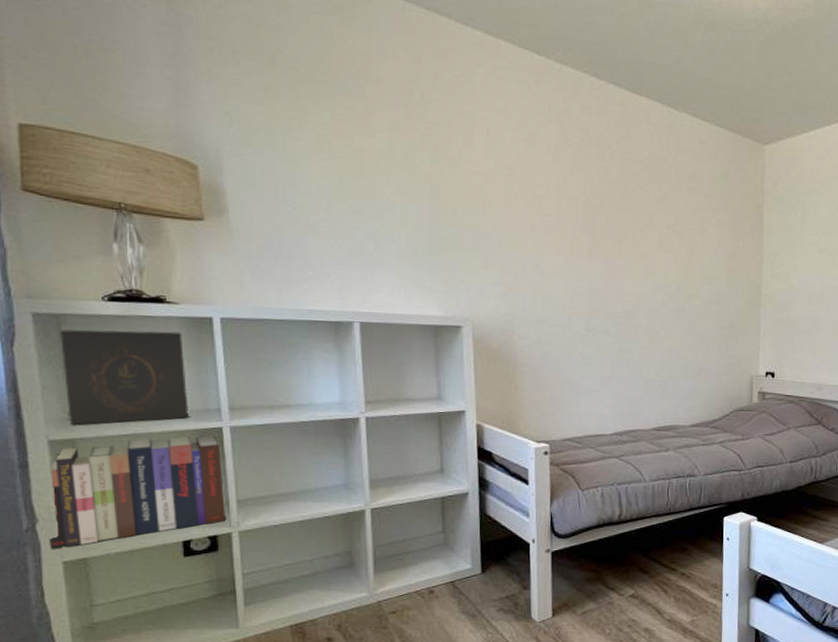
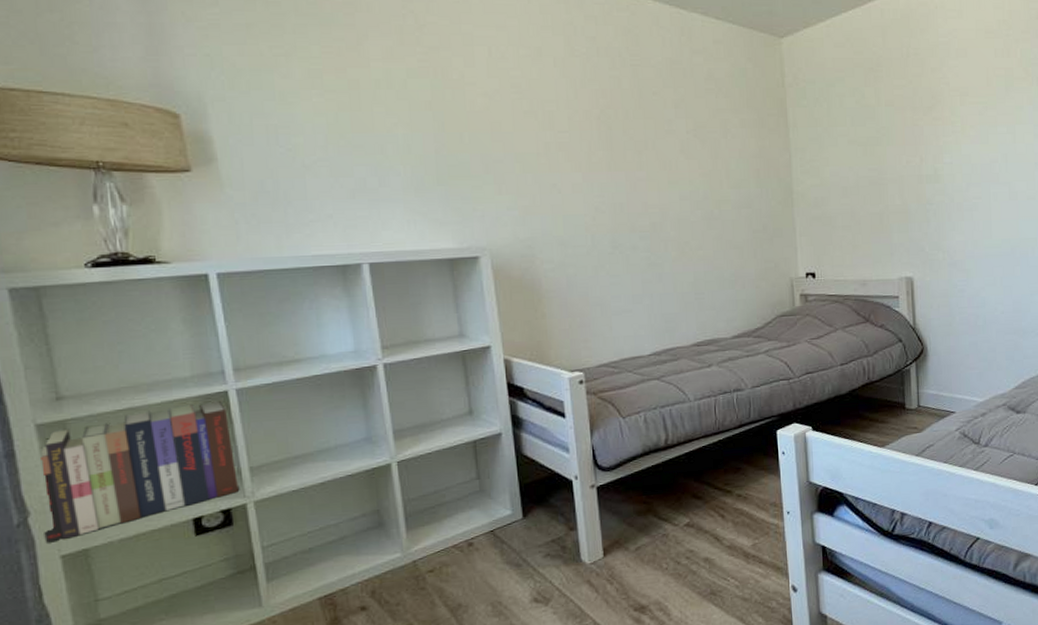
decorative box: present [60,329,188,425] -> none [41,293,189,405]

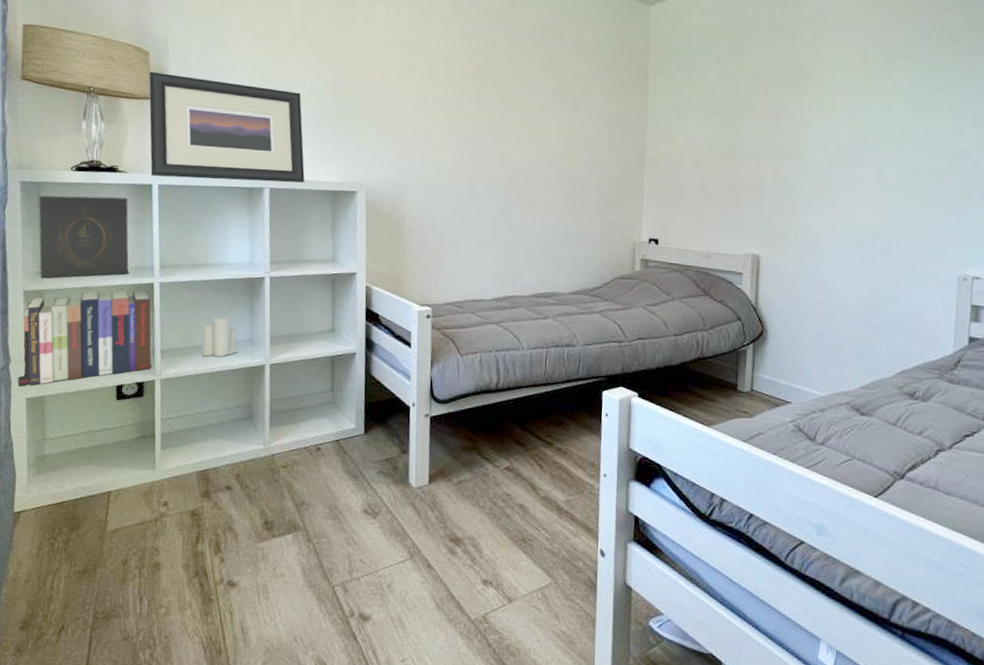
decorative box: none [41,293,189,405] -> present [39,195,129,278]
picture frame: none [183,137,414,264] -> present [149,71,305,183]
candle: none [301,415,354,466] -> present [201,314,238,358]

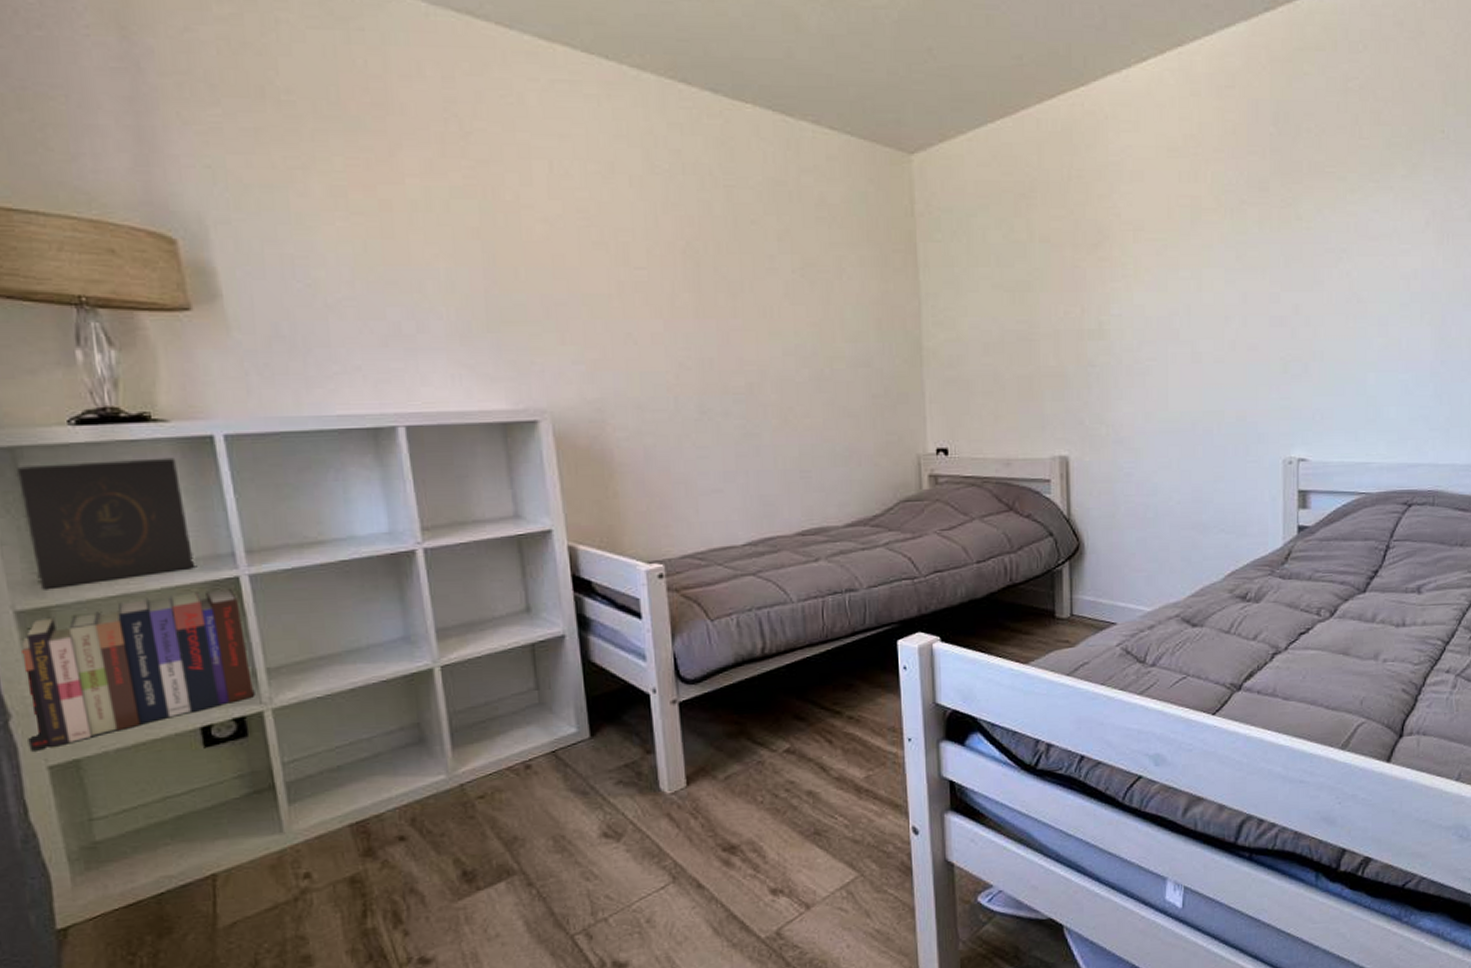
picture frame: present [149,71,305,183] -> none [181,268,459,423]
candle: present [201,314,238,358] -> none [327,608,390,669]

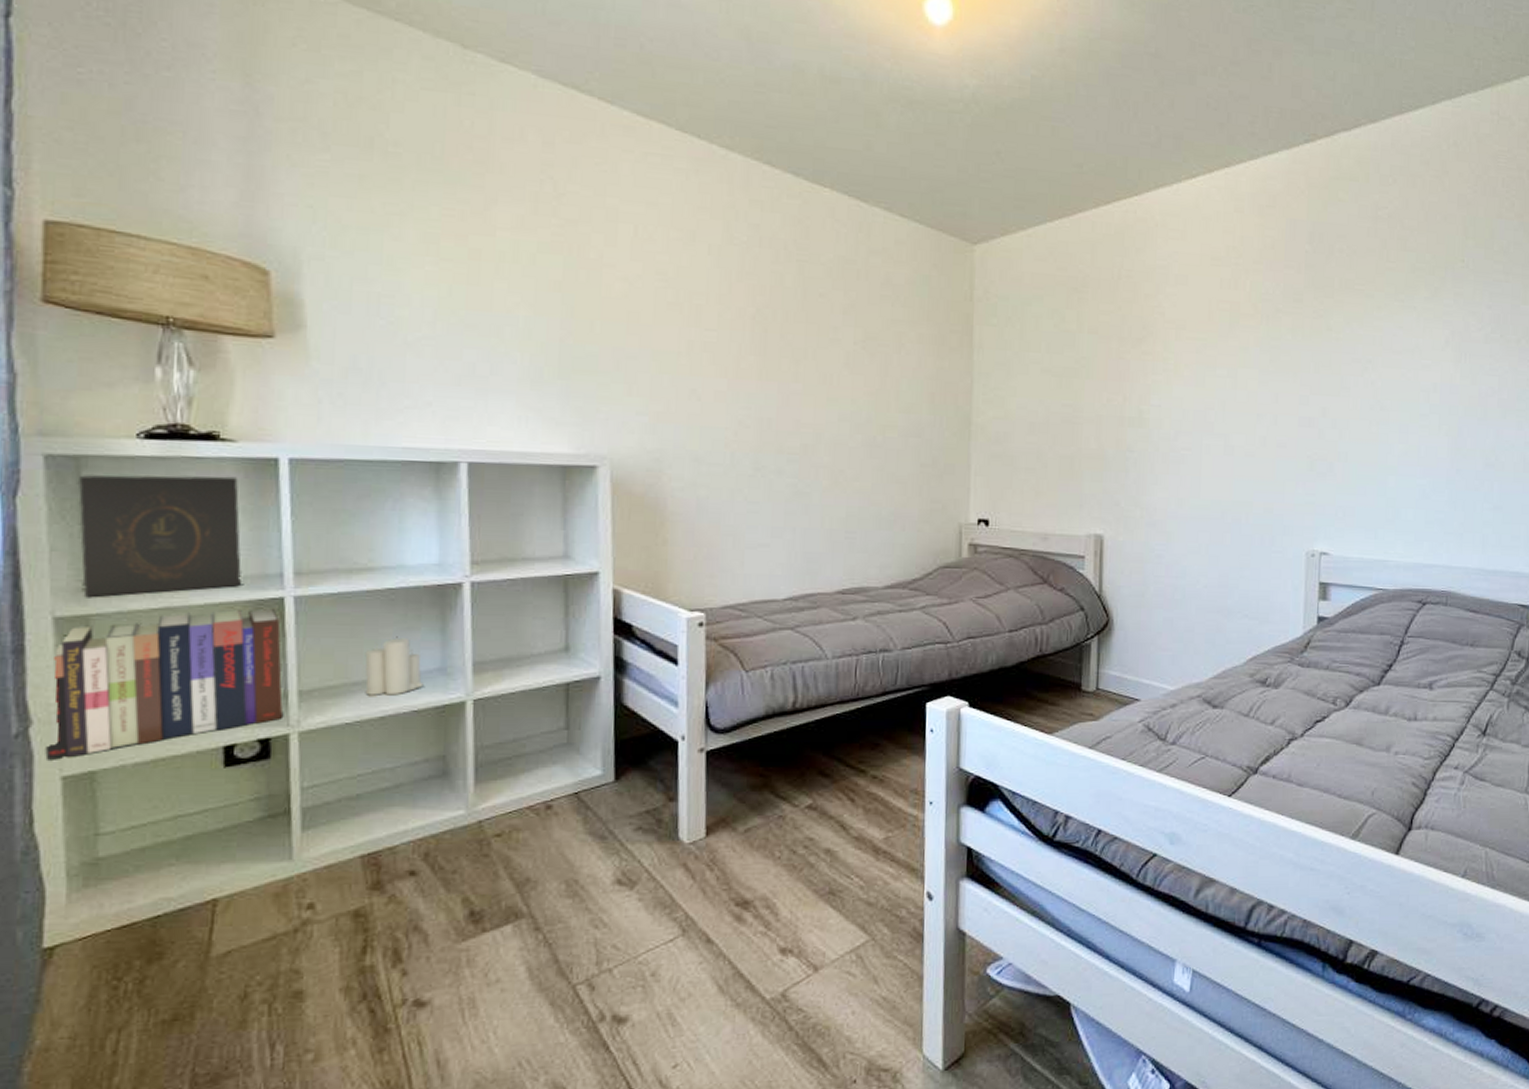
candle: none [327,608,390,669] -> present [365,636,424,696]

